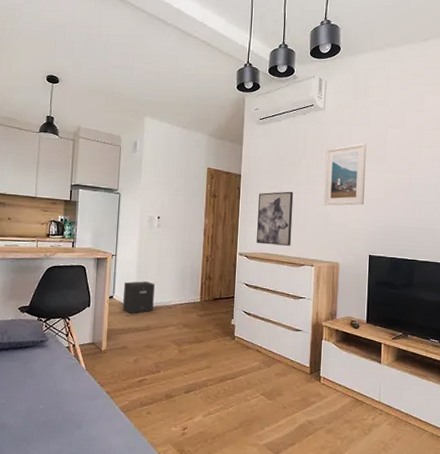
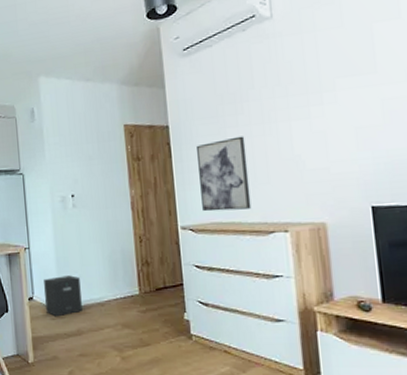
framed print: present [323,142,366,206] -> none [283,50,352,148]

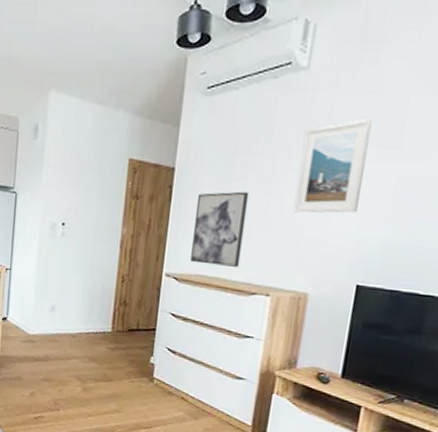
speaker: present [44,275,82,317] -> none [18,302,56,341]
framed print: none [283,50,352,148] -> present [293,118,372,214]

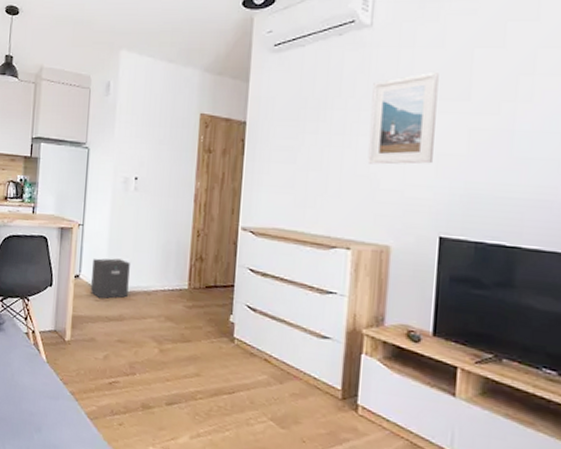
speaker: none [18,302,56,341] -> present [91,258,130,299]
wall art: present [191,191,250,267] -> none [267,144,322,220]

